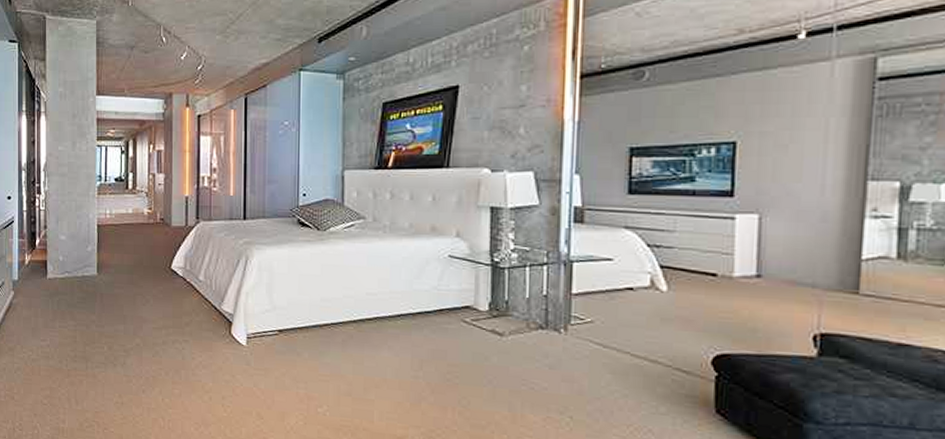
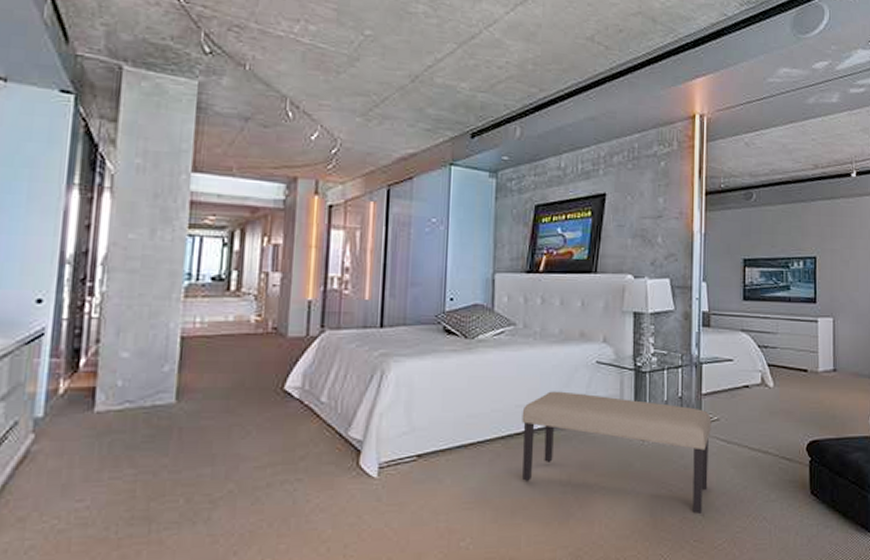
bench: none [373,282,584,415] -> present [522,391,712,514]

